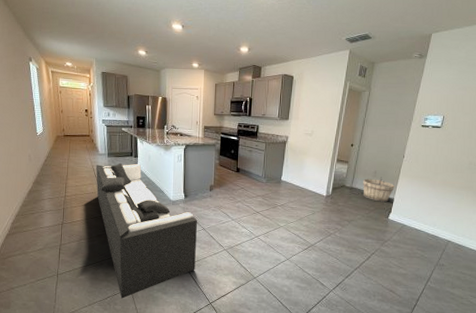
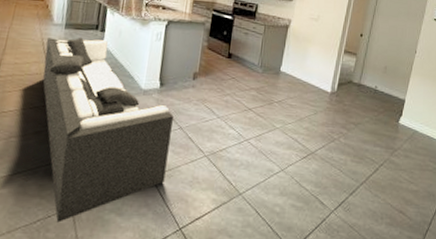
wooden bucket: present [363,177,395,202] -> none [372,73,406,103]

